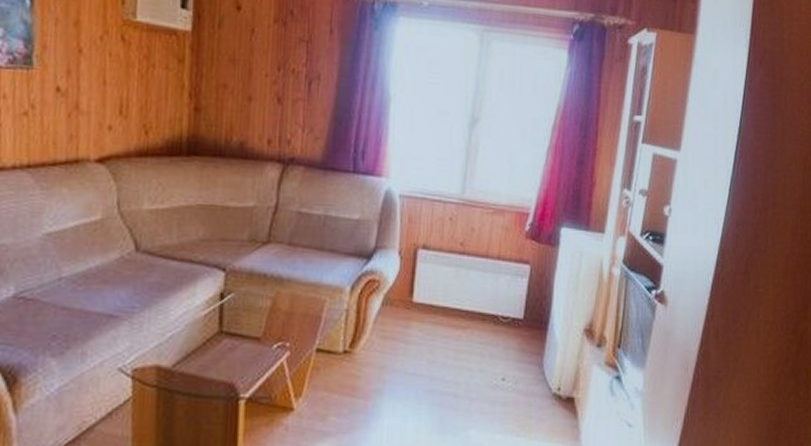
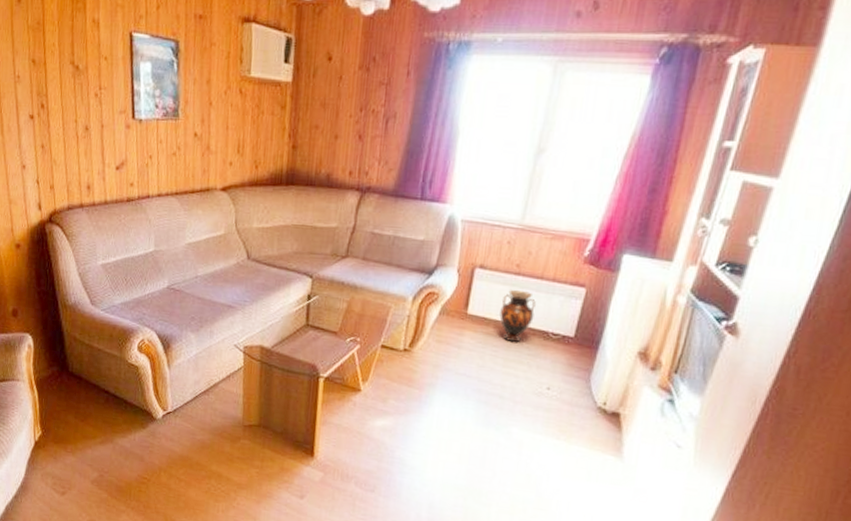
vase: none [447,270,483,330] -> present [499,289,536,342]

